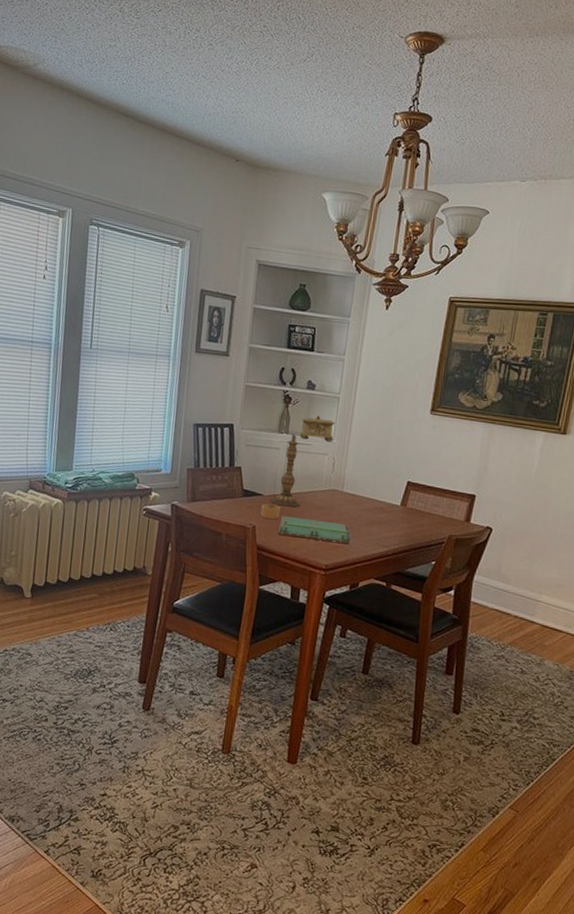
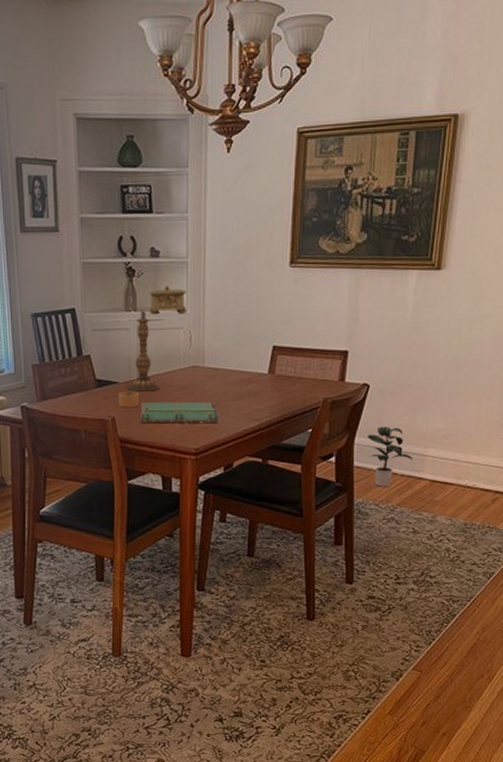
potted plant: none [485,568,527,626] -> present [366,426,413,487]

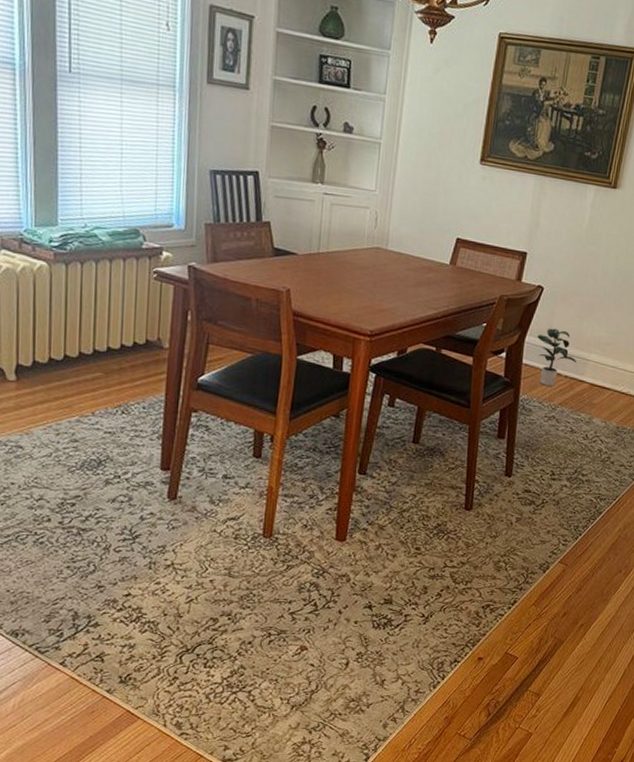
placemat: present [118,392,222,424] -> none [295,264,400,308]
candlestick: present [126,310,160,392] -> none [305,183,341,268]
decorative box: present [150,286,187,314] -> none [337,163,377,194]

